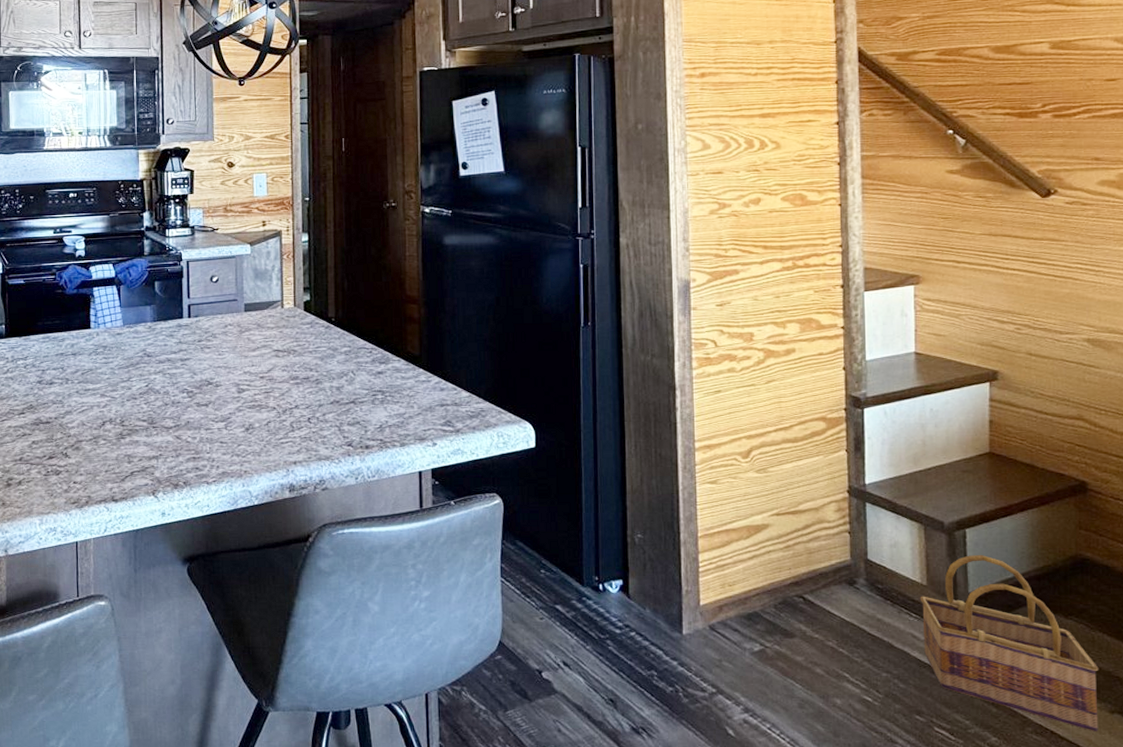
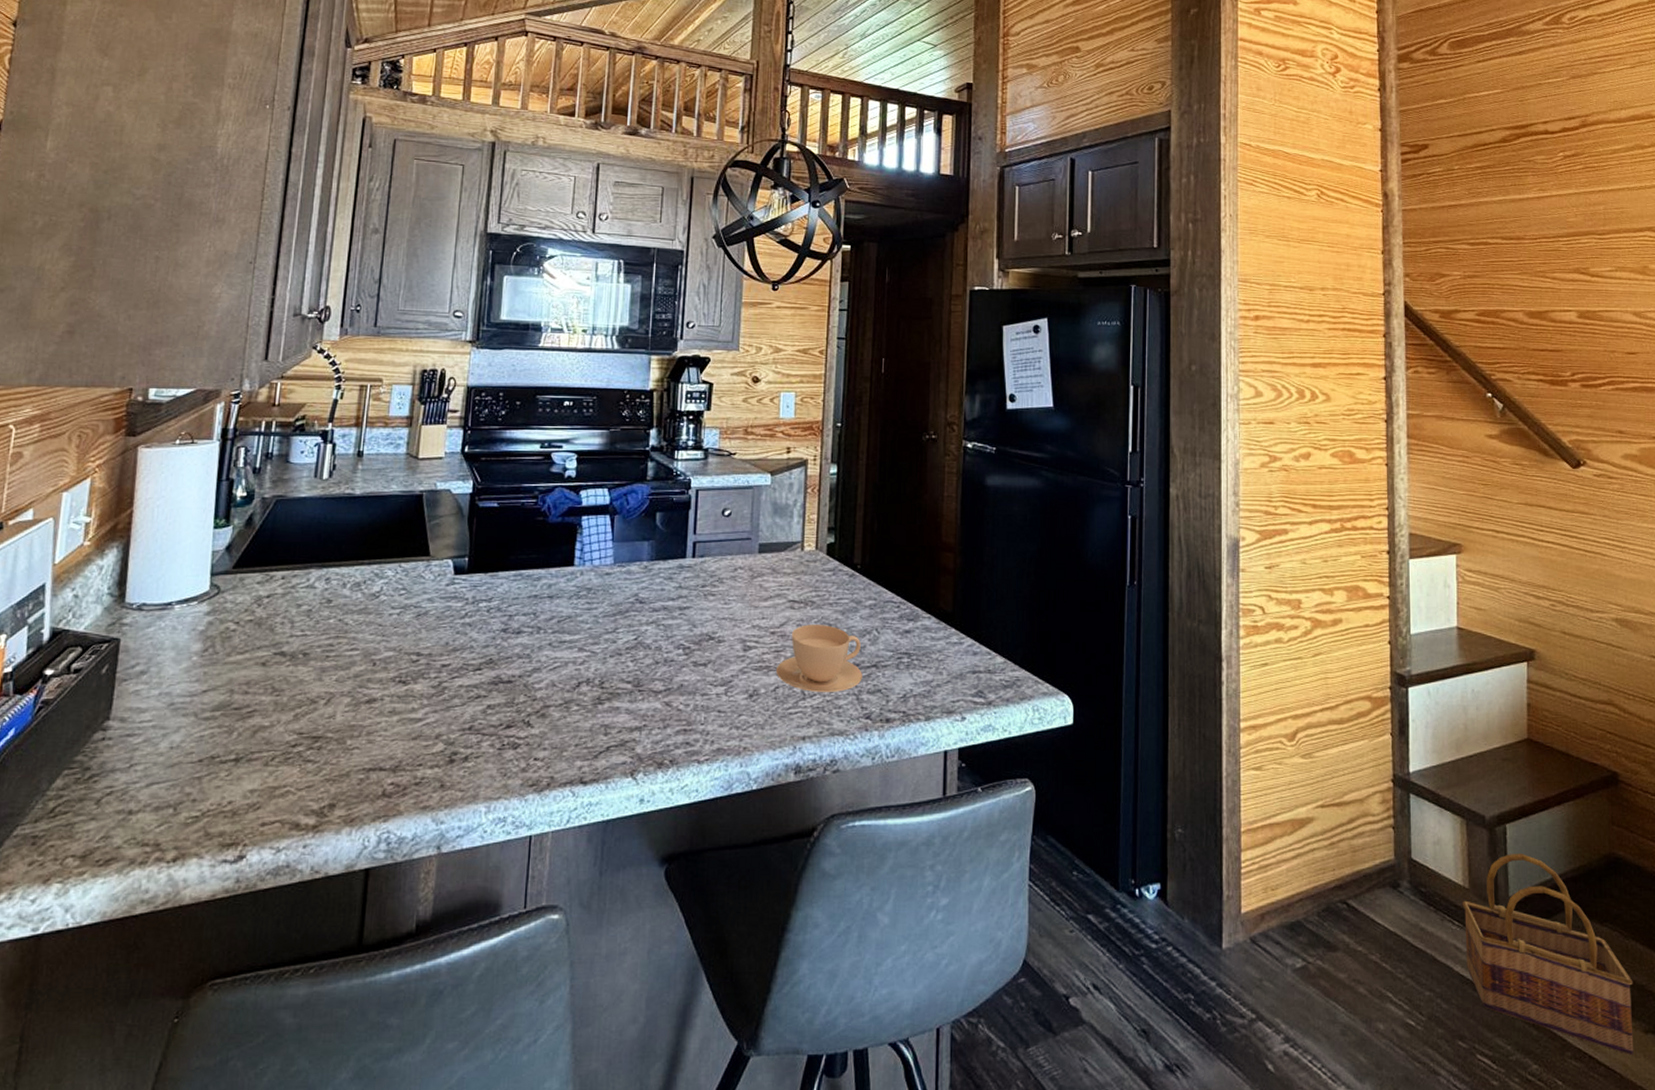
teacup: none [267,369,342,425] -> present [776,624,862,692]

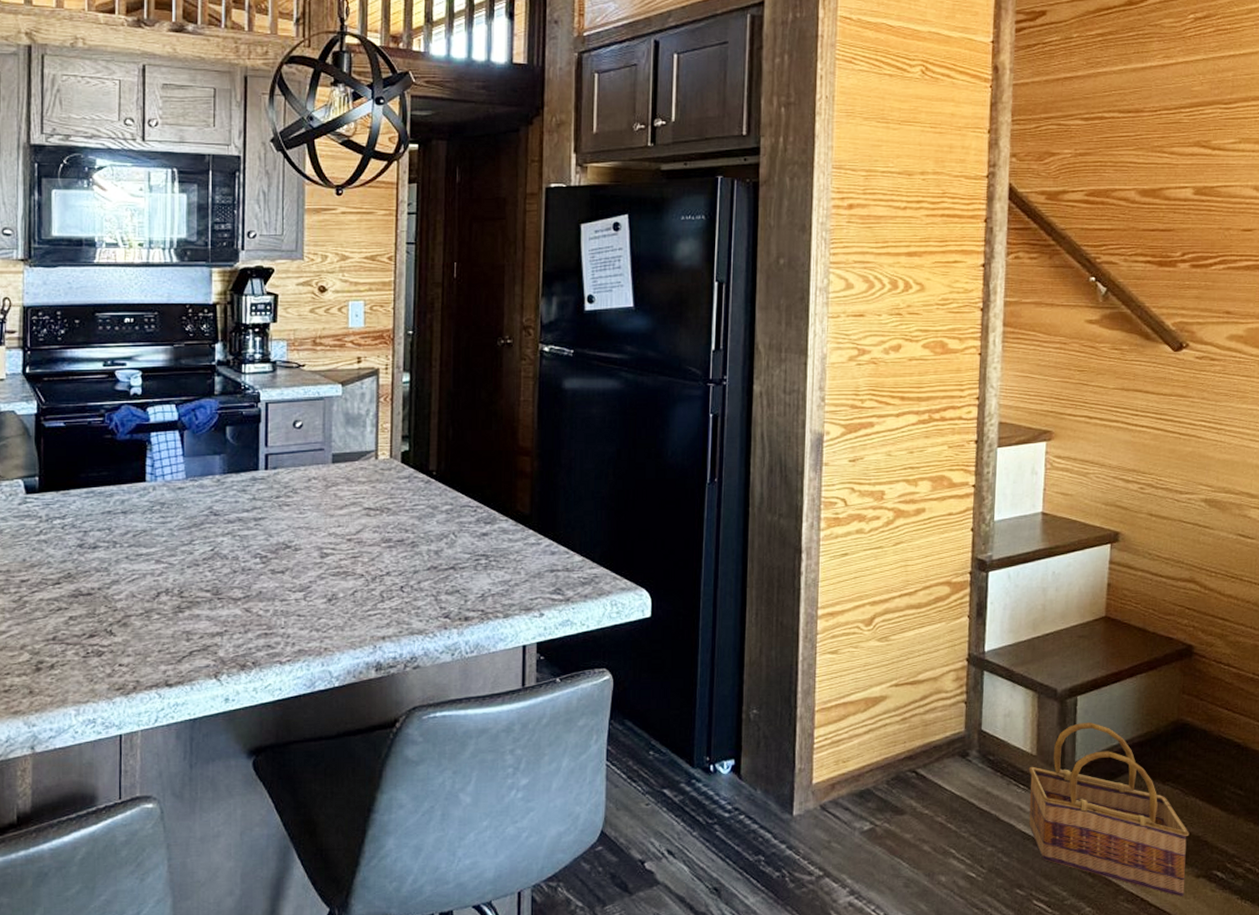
teacup: present [776,624,862,692] -> none [354,530,440,594]

